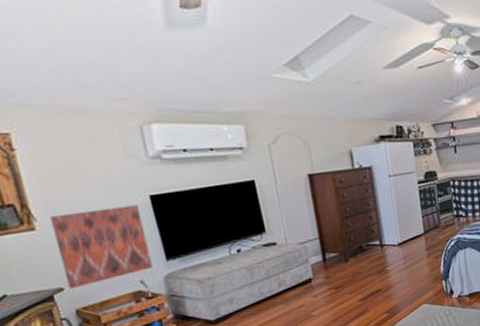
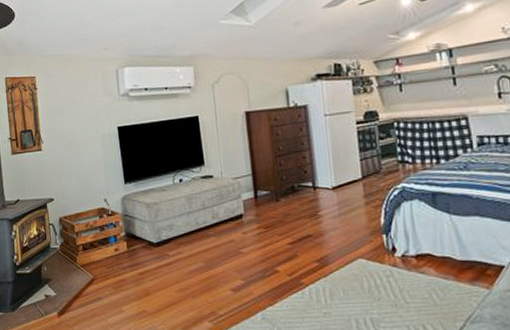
wall art: present [49,204,153,289] -> none [51,134,114,200]

